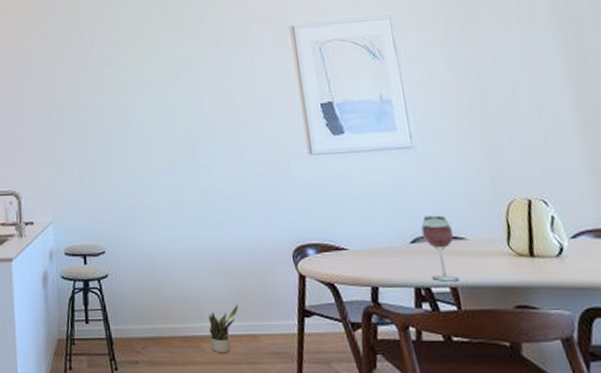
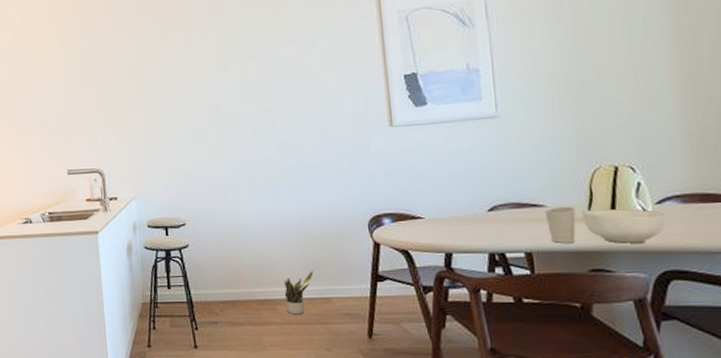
wineglass: present [421,215,459,282] -> none [500,184,534,247]
cup: none [465,239,498,278] -> present [544,206,576,243]
bowl: none [501,242,582,279] -> present [582,208,666,243]

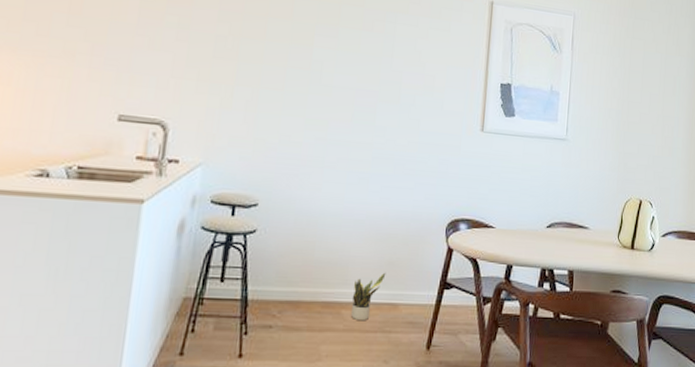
cup: present [544,206,576,243] -> none [587,230,609,264]
bowl: present [582,208,666,243] -> none [613,235,666,269]

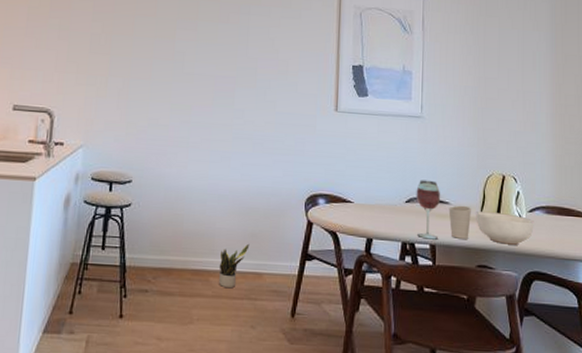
wineglass: none [556,204,581,266] -> present [416,180,441,240]
cup: none [587,230,609,264] -> present [448,205,471,239]
bowl: none [613,235,666,269] -> present [476,211,534,245]

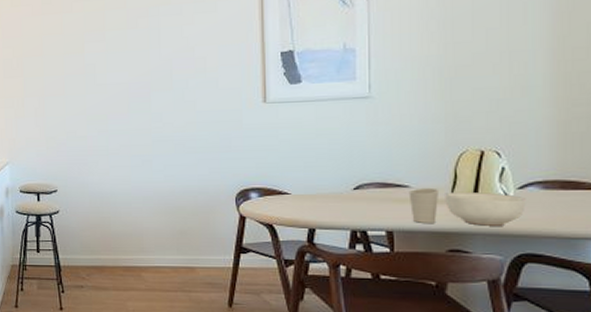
potted plant: present [219,243,250,289] -> none [149,240,179,282]
wineglass: present [416,180,441,240] -> none [366,164,398,226]

